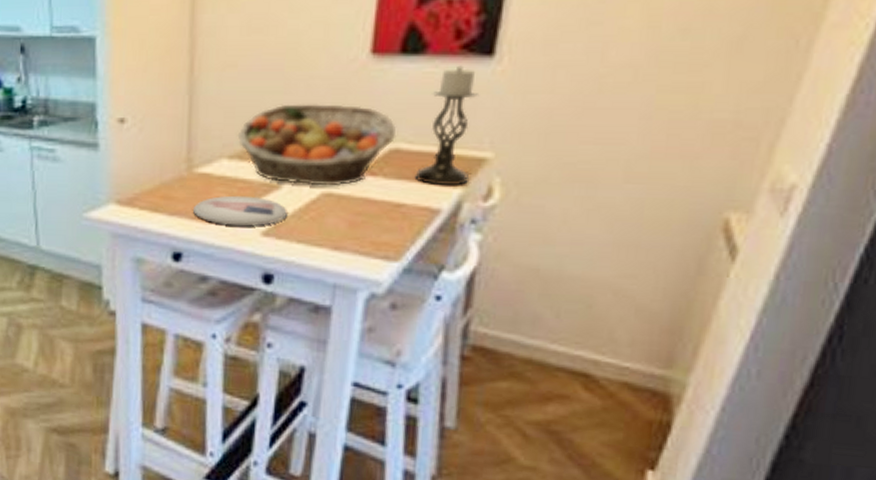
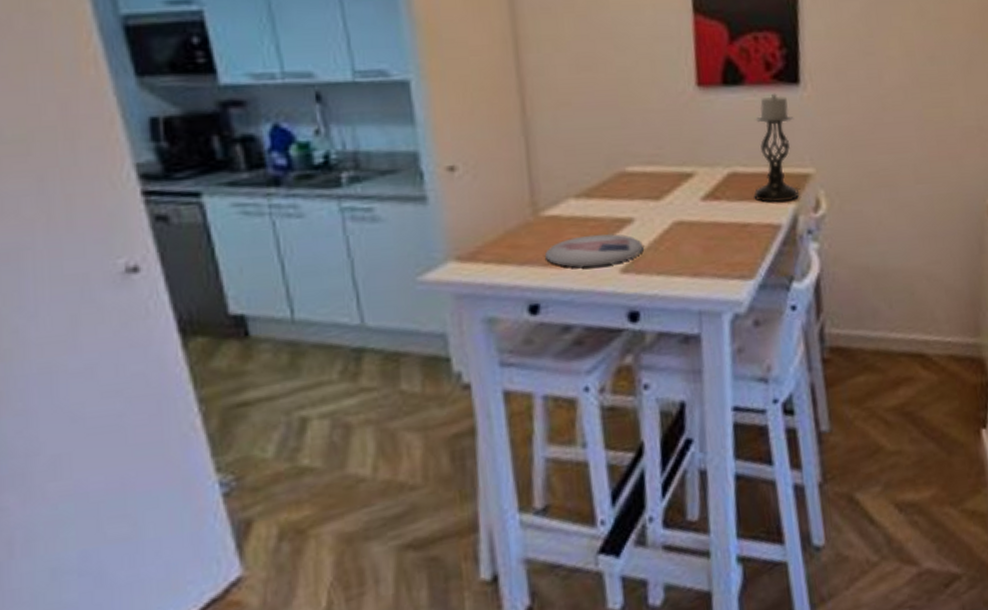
fruit basket: present [237,104,397,187] -> none [581,134,732,217]

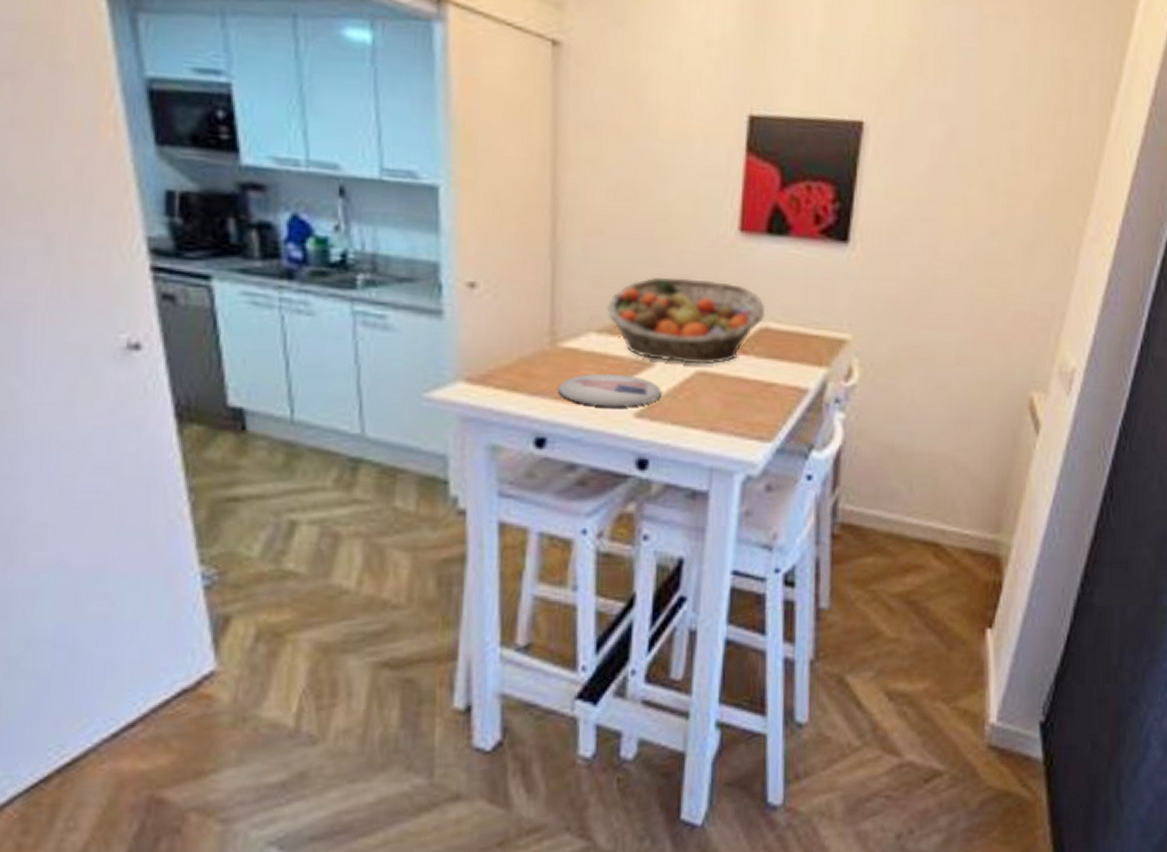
fruit basket: none [581,134,732,217] -> present [606,276,766,365]
candle holder: present [754,93,799,203] -> none [784,249,838,365]

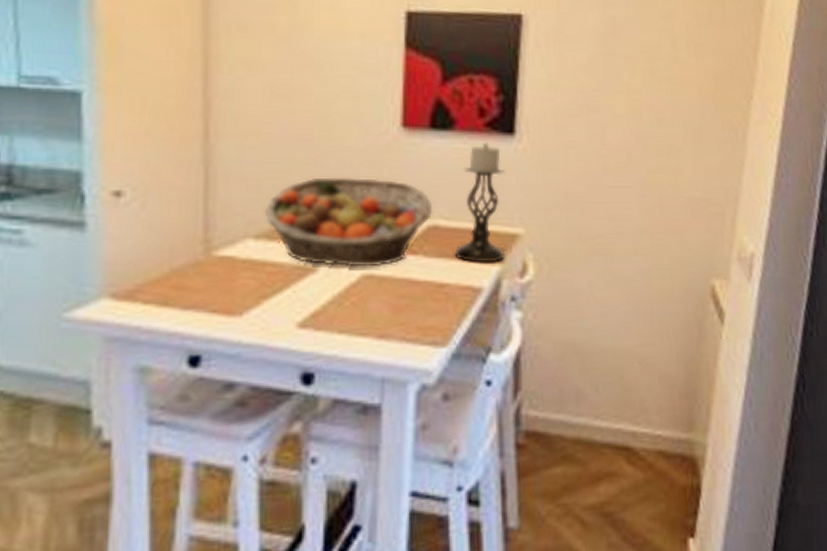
plate: present [559,373,663,408] -> none [214,281,327,319]
candle holder: none [784,249,838,365] -> present [454,142,506,262]

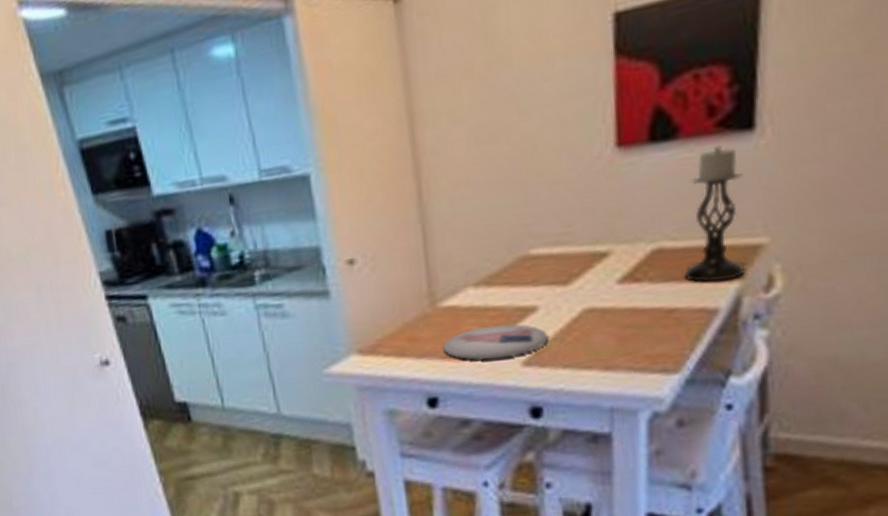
plate: none [214,281,327,319] -> present [443,324,550,361]
fruit basket: present [264,177,433,267] -> none [480,206,658,305]

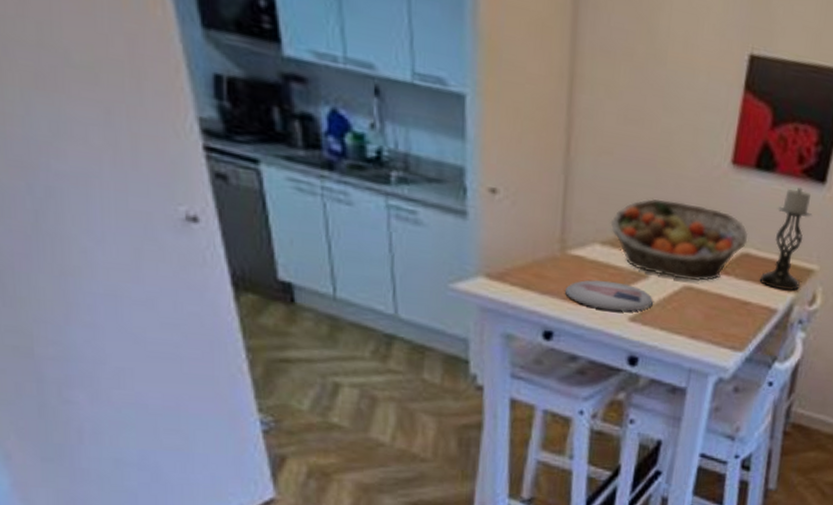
fruit basket: none [480,206,658,305] -> present [610,198,748,282]

